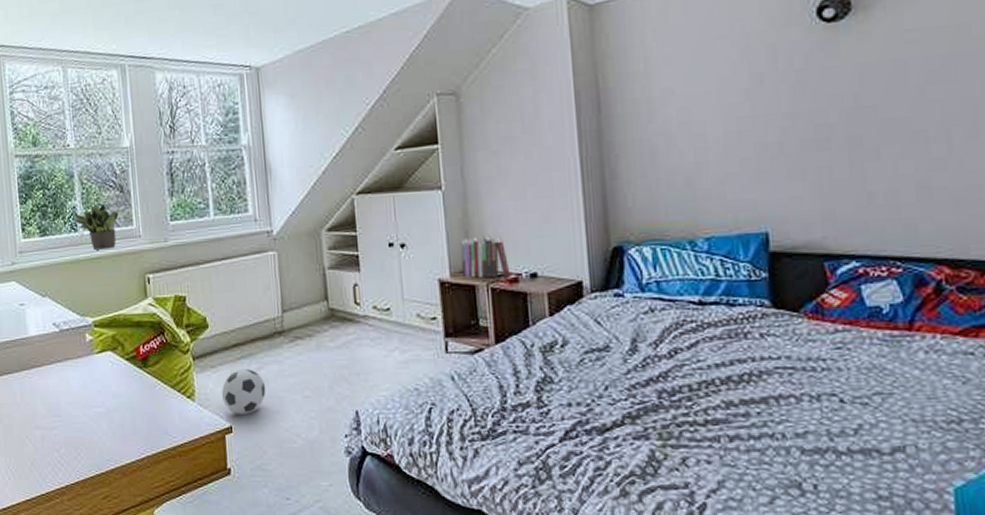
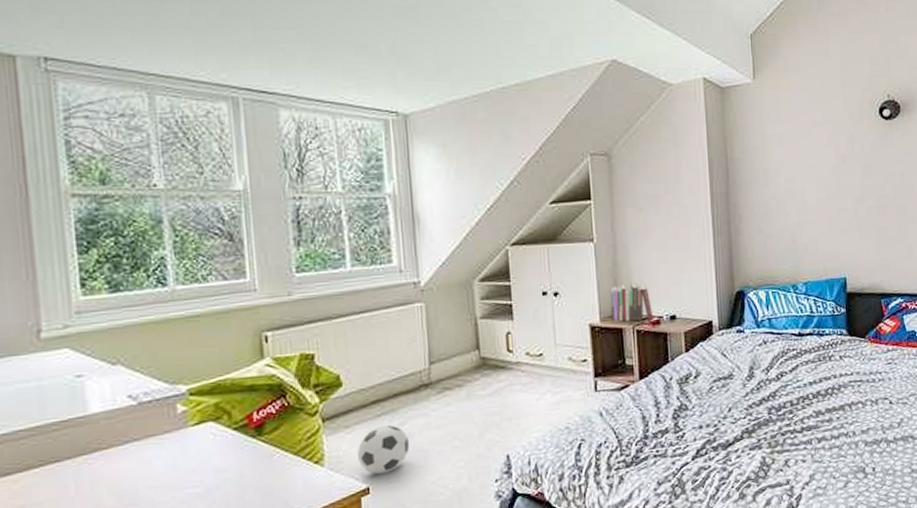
potted plant: present [72,202,120,251] -> none [160,252,228,308]

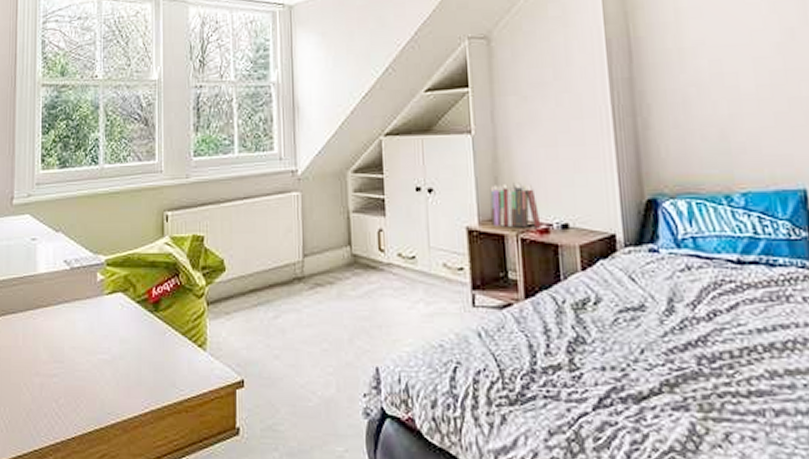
soccer ball: present [356,425,410,475] -> none [234,317,282,368]

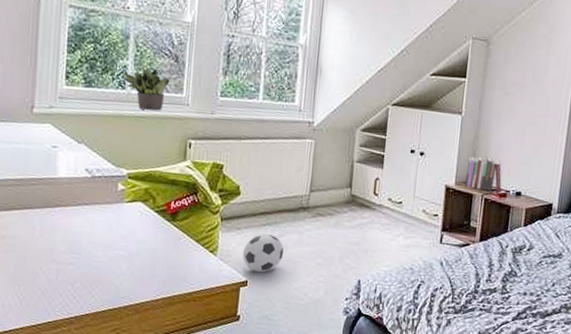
potted plant: none [94,135,143,185] -> present [122,65,172,111]
soccer ball: none [234,317,282,368] -> present [242,234,284,273]

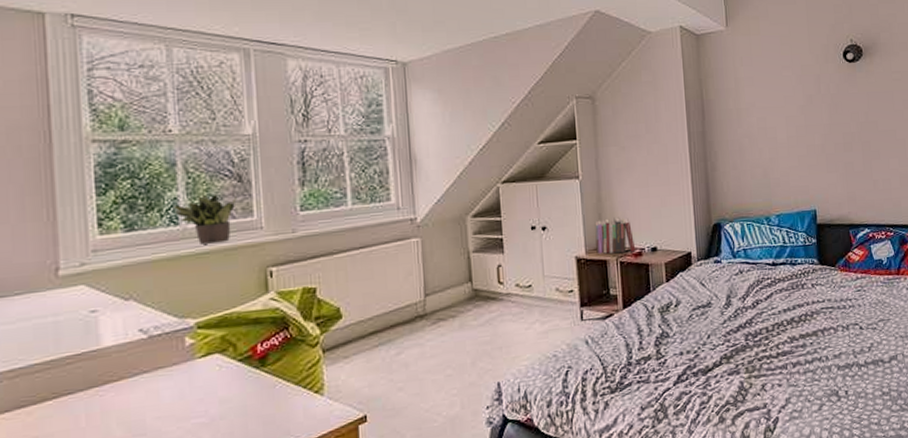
soccer ball: present [242,234,284,273] -> none [355,355,406,403]

